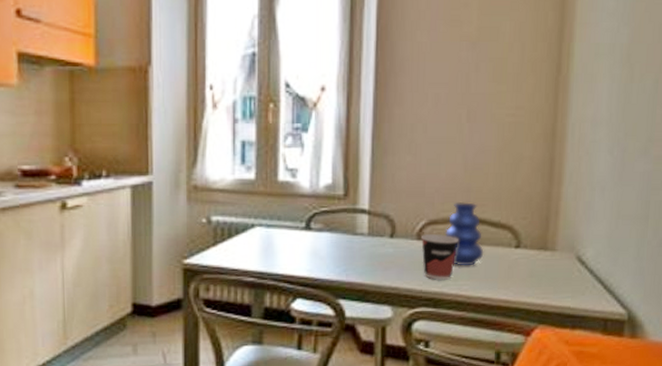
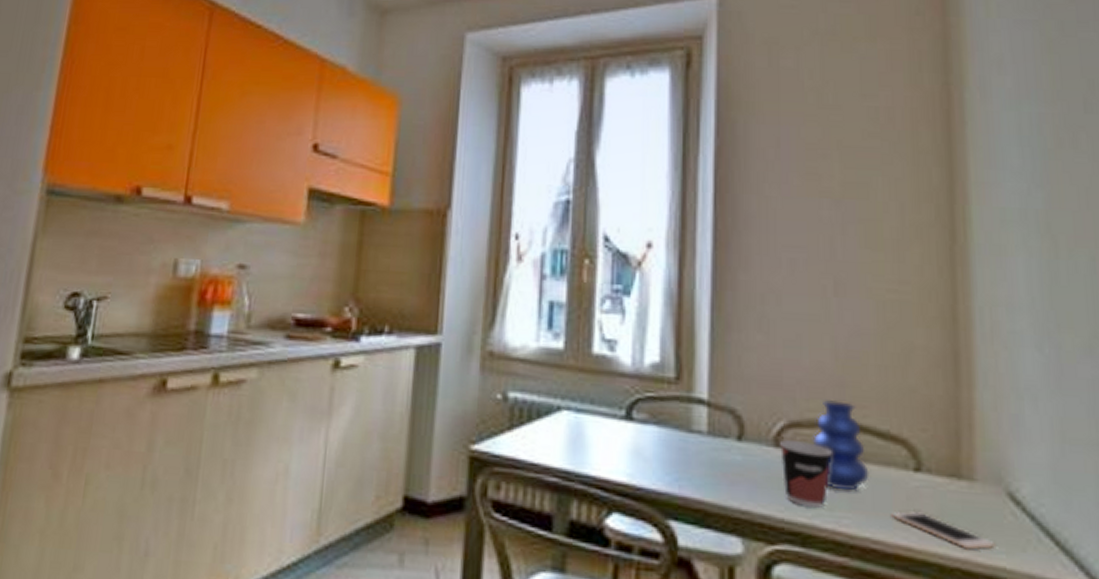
cell phone: none [497,276,566,298] -> present [891,511,997,550]

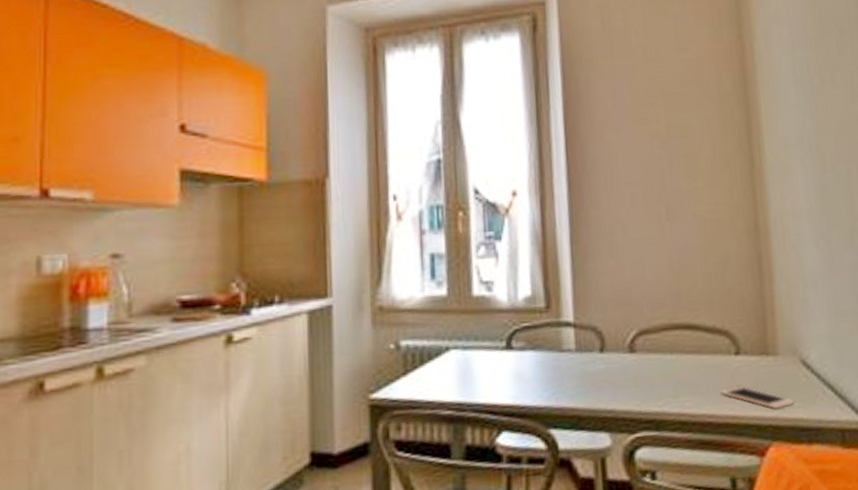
cup: present [779,440,832,508] -> none [633,344,674,398]
vase: present [812,400,870,492] -> none [658,307,703,380]

